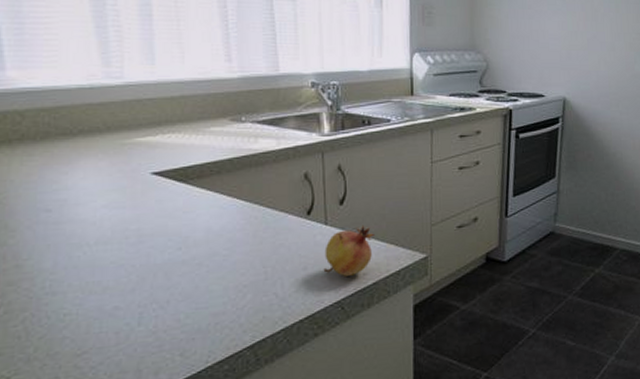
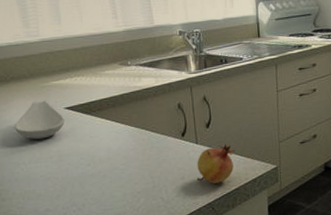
spoon rest: none [77,162,150,213] -> present [13,100,65,140]

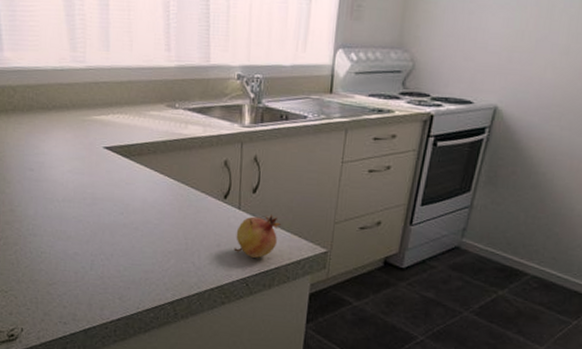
spoon rest: present [13,100,65,140] -> none [51,135,102,178]

